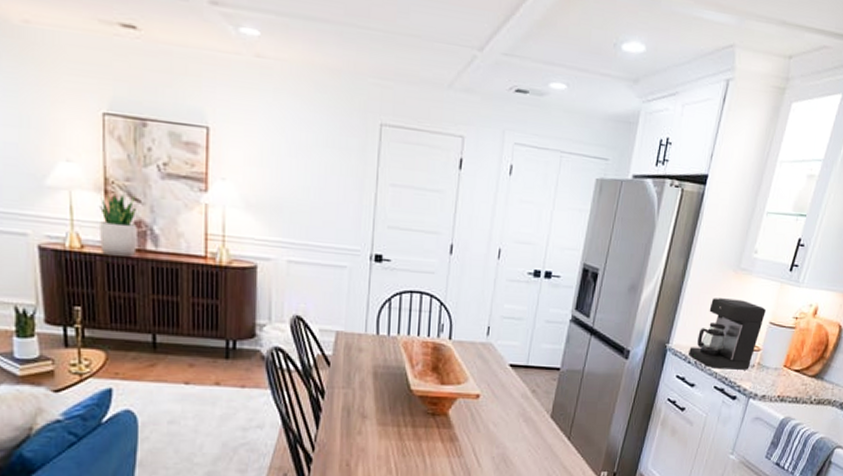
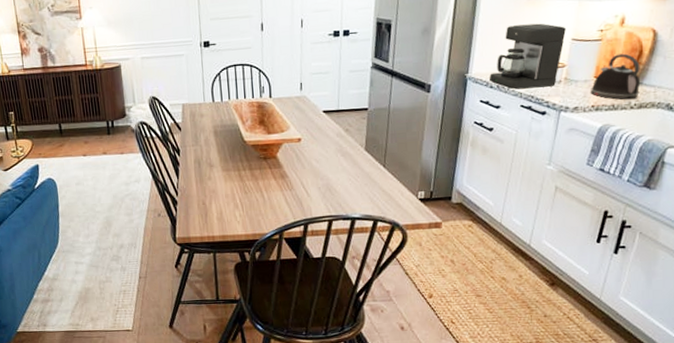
planter: present [100,192,137,257] -> none [16,30,42,75]
kettle: none [779,345,824,394] -> present [591,53,640,100]

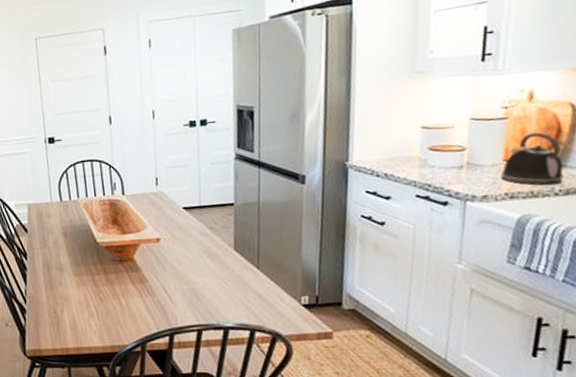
coffee maker: present [488,23,566,89] -> none [373,102,462,177]

